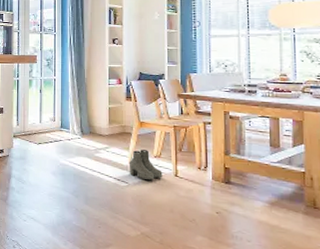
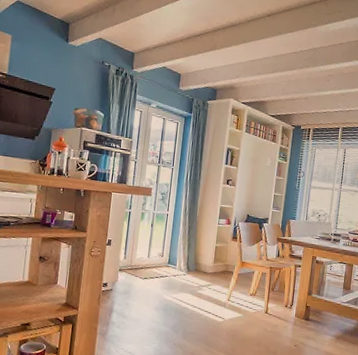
boots: present [128,150,163,181] -> none [227,288,256,317]

